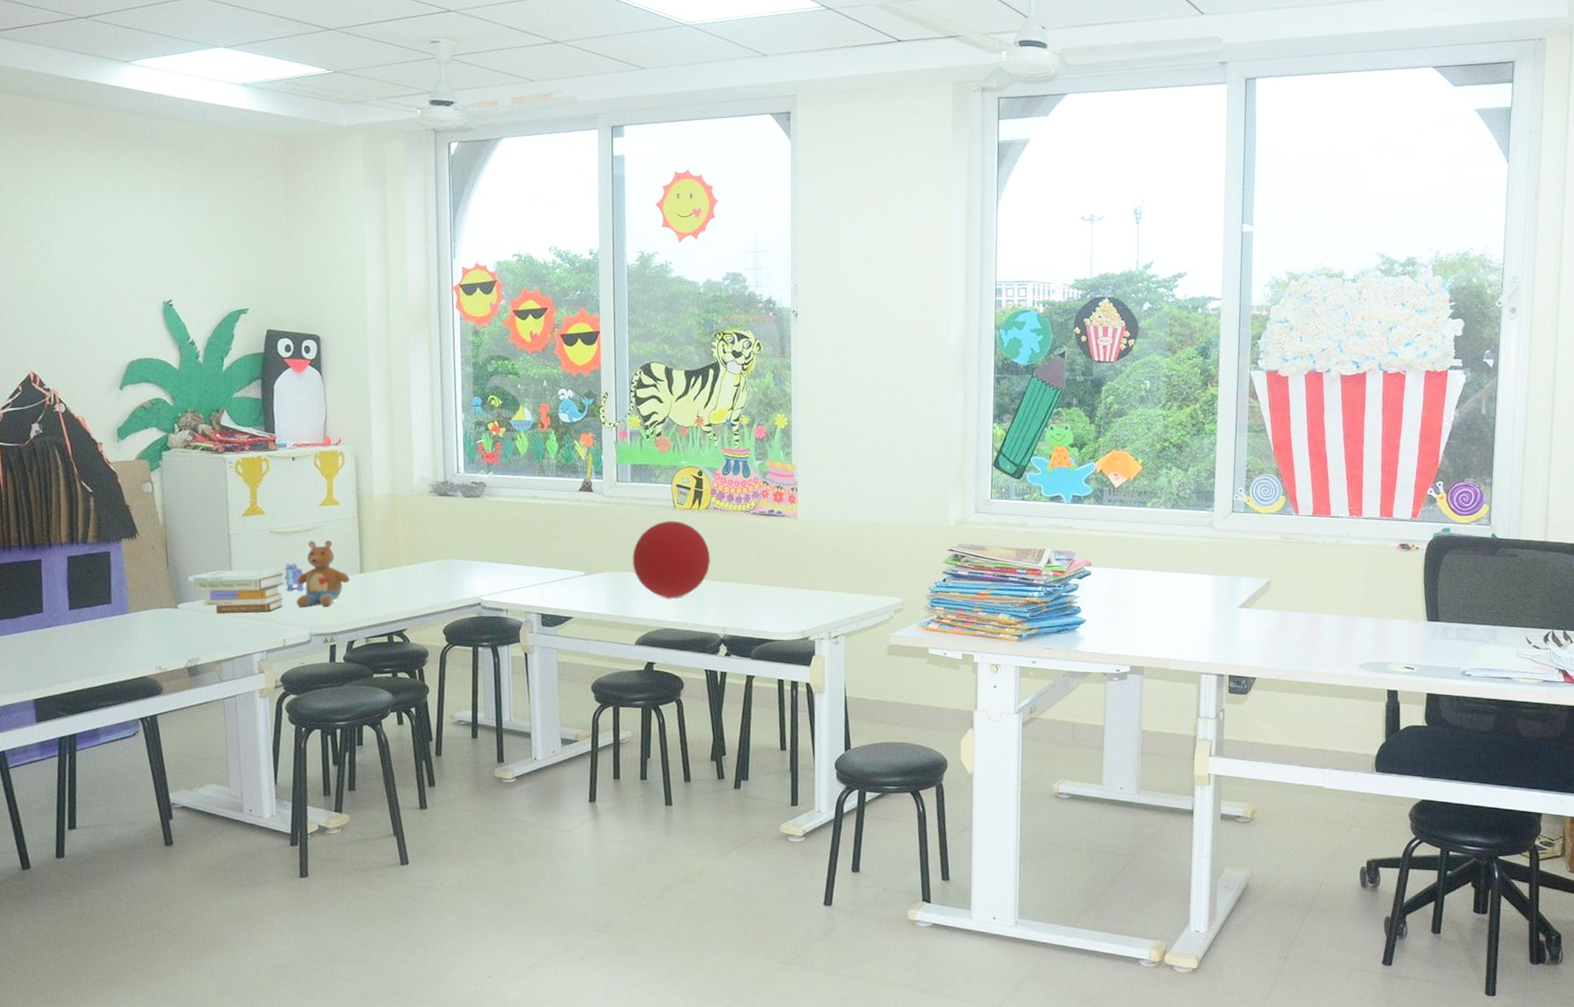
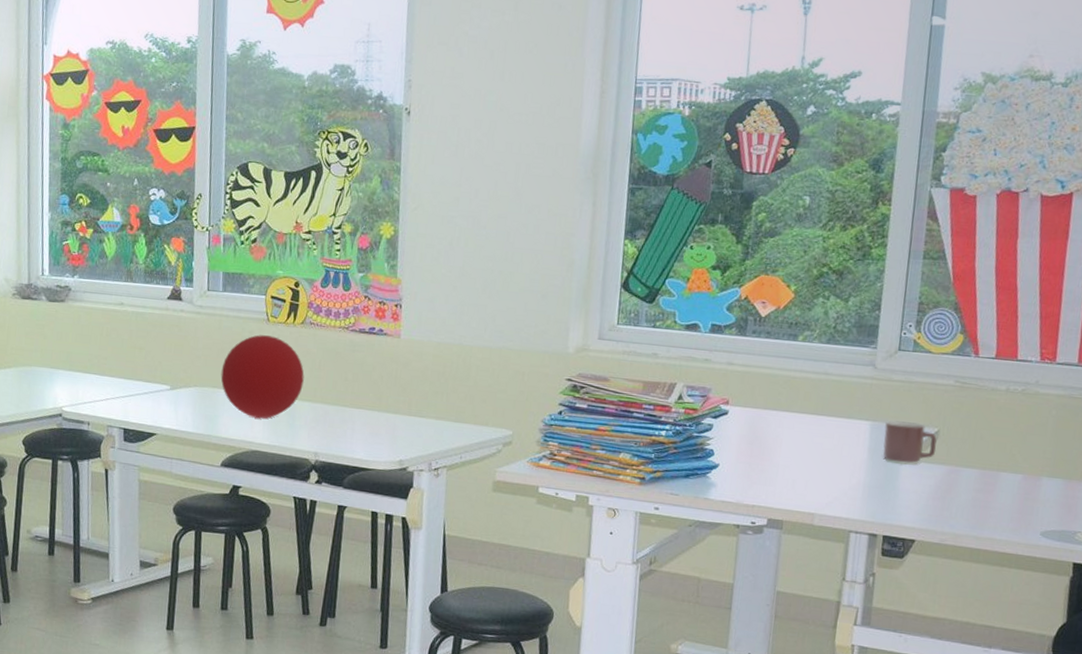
mug: none [1224,574,1269,613] -> present [883,421,937,465]

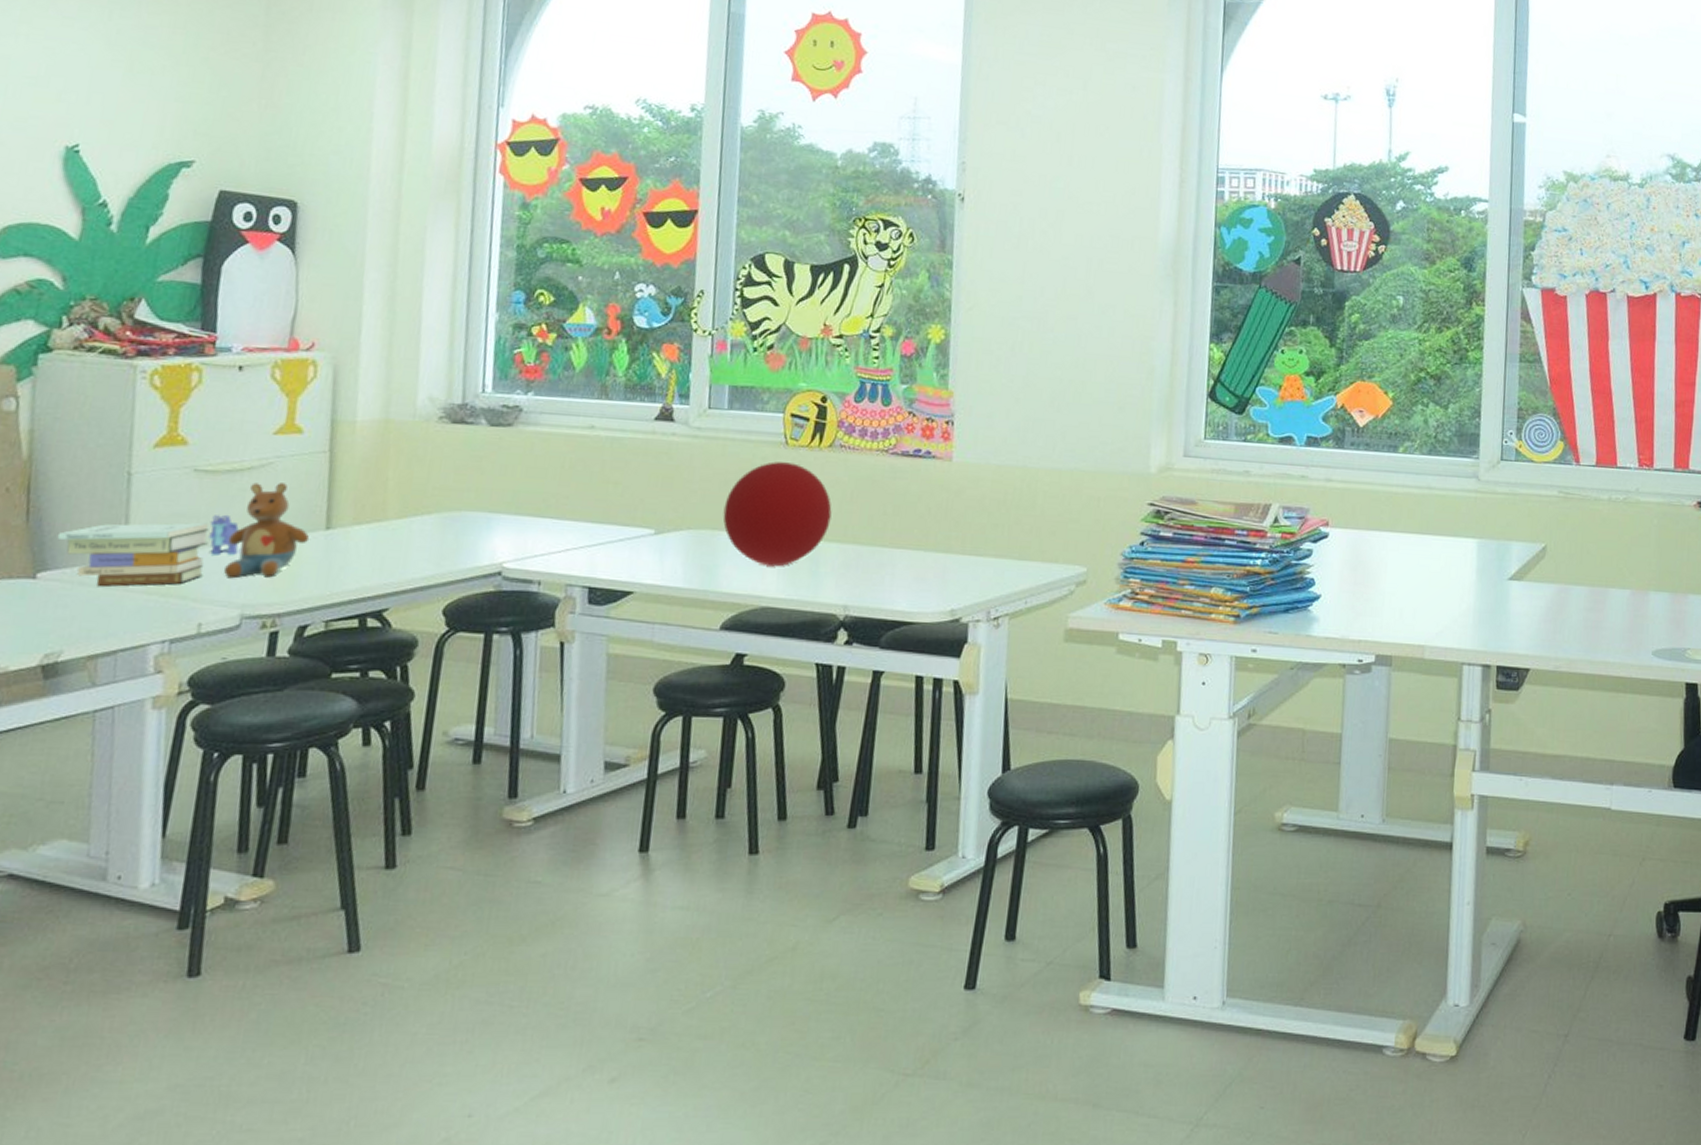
mug: present [883,421,937,465] -> none [1491,537,1545,586]

